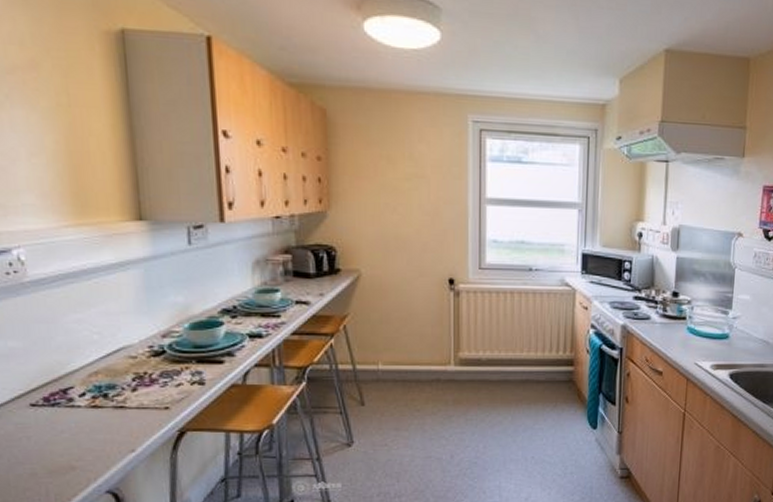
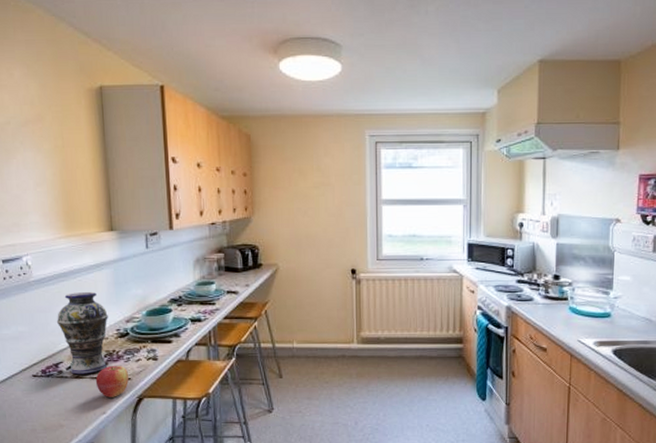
vase: none [63,297,137,404] -> present [56,291,108,375]
apple: none [120,392,166,431] -> present [95,366,129,398]

